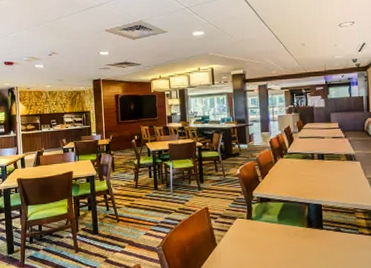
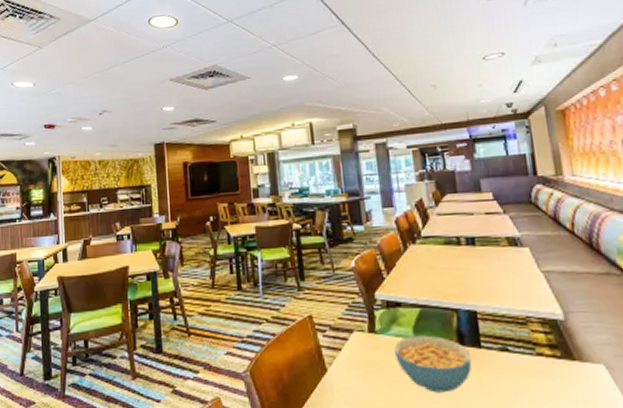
cereal bowl: none [264,221,316,260] -> present [394,335,472,393]

